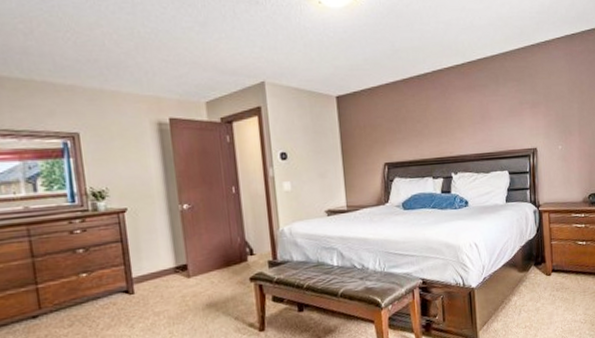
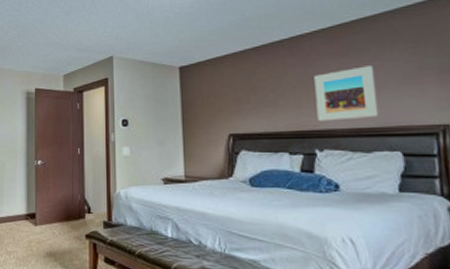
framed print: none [451,100,495,148] -> present [314,65,379,121]

